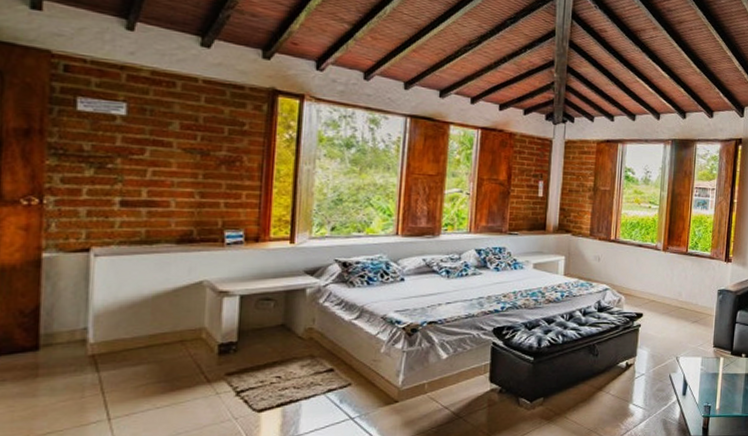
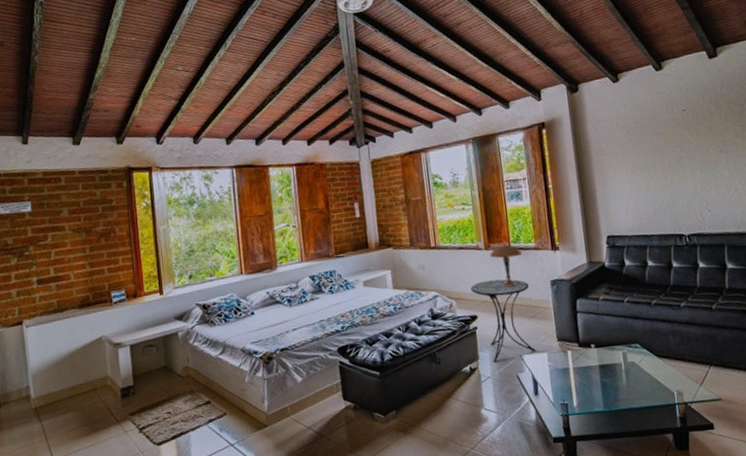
side table: none [642,281,697,361] -> present [471,279,536,363]
table lamp: none [666,248,698,291] -> present [489,243,523,288]

